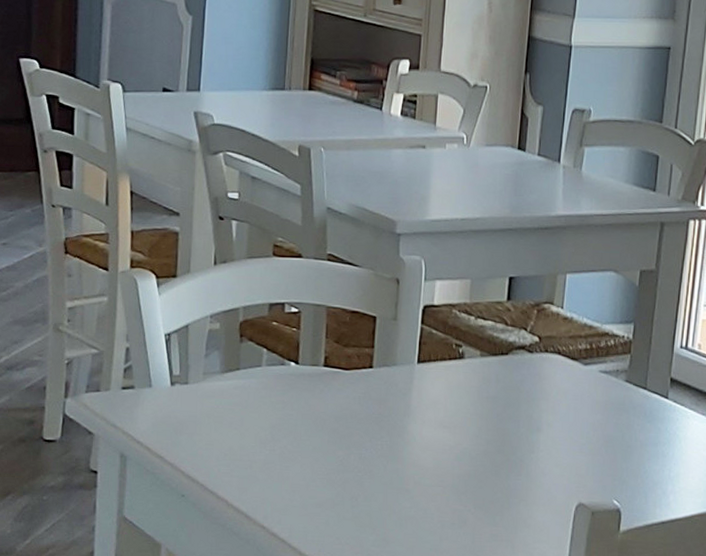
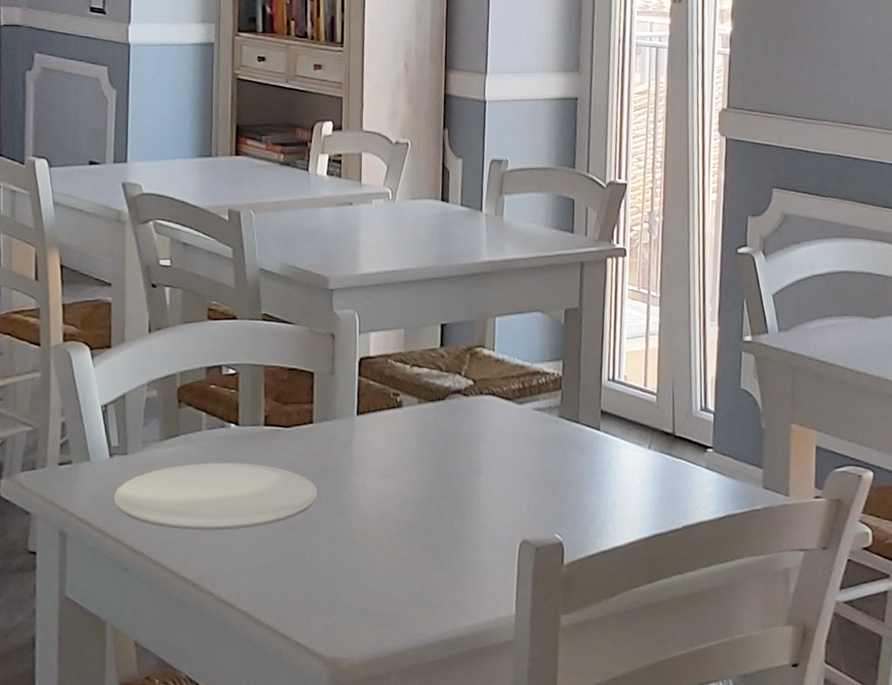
plate: none [173,398,374,467] -> present [113,462,318,531]

